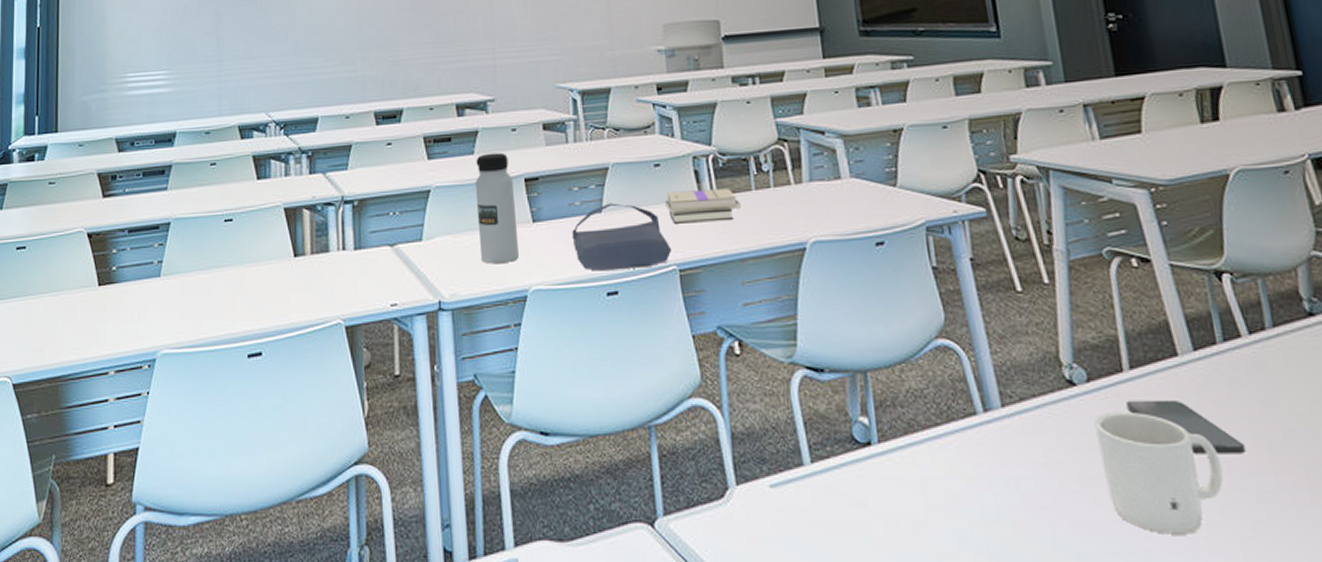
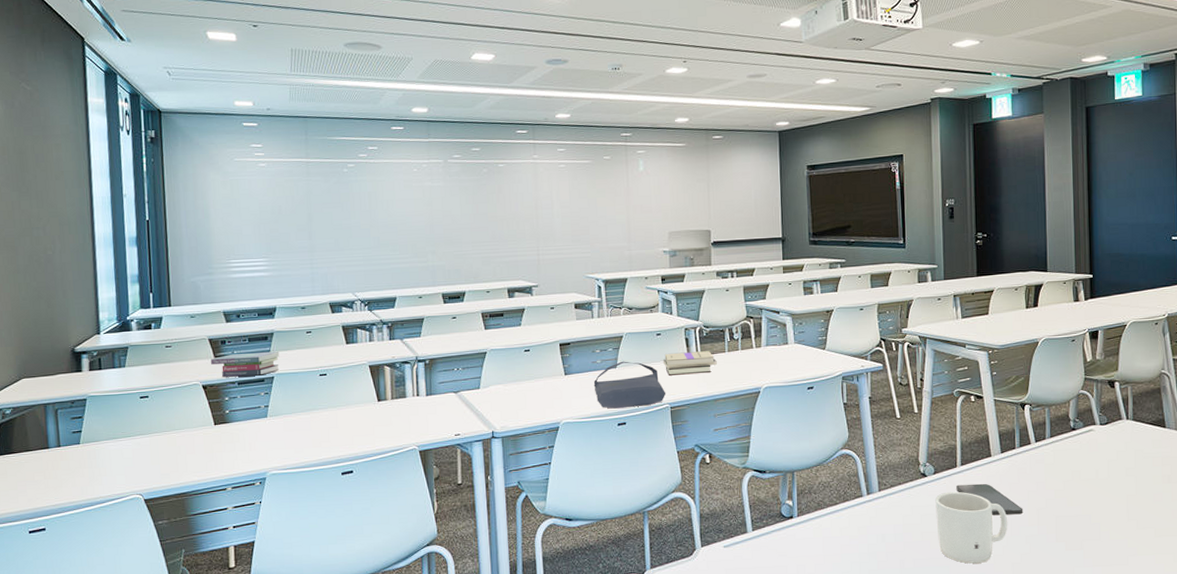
books: none [99,190,178,223] -> present [211,352,280,377]
water bottle: present [474,152,519,264] -> none [521,325,554,405]

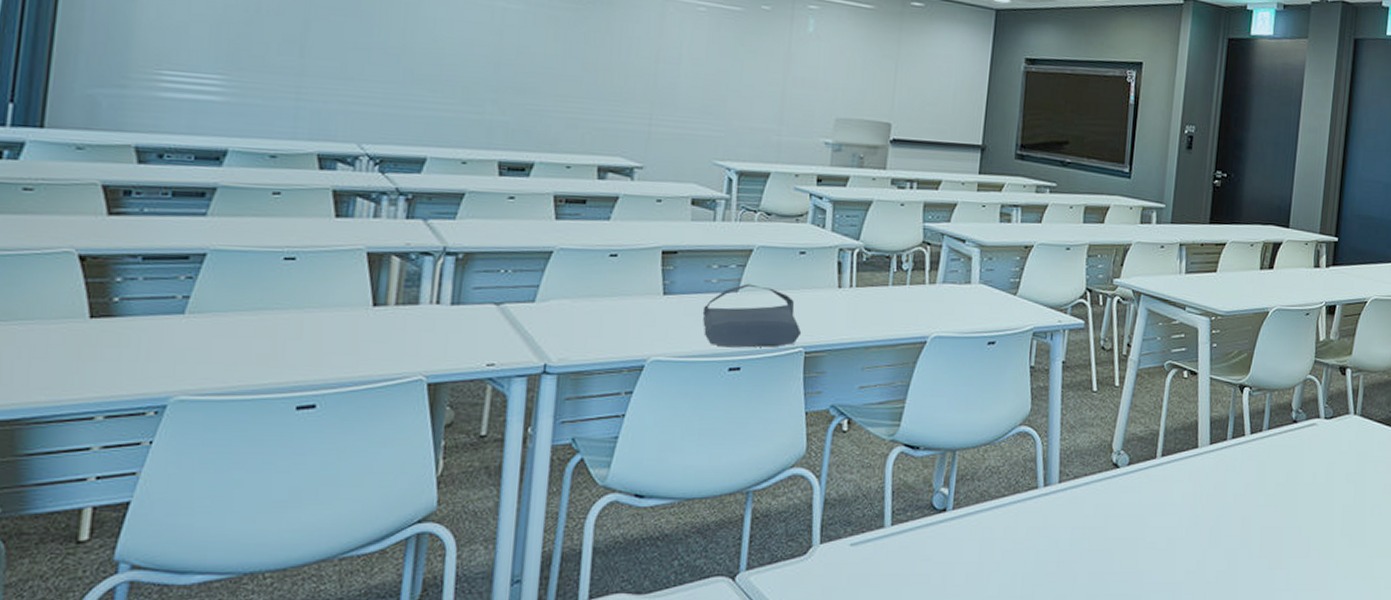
books: present [211,352,280,377] -> none [100,212,222,250]
books: present [662,351,717,376] -> none [803,279,876,311]
mug: present [935,491,1008,564] -> none [1122,489,1208,581]
phone: present [956,483,1024,516] -> none [1152,480,1227,522]

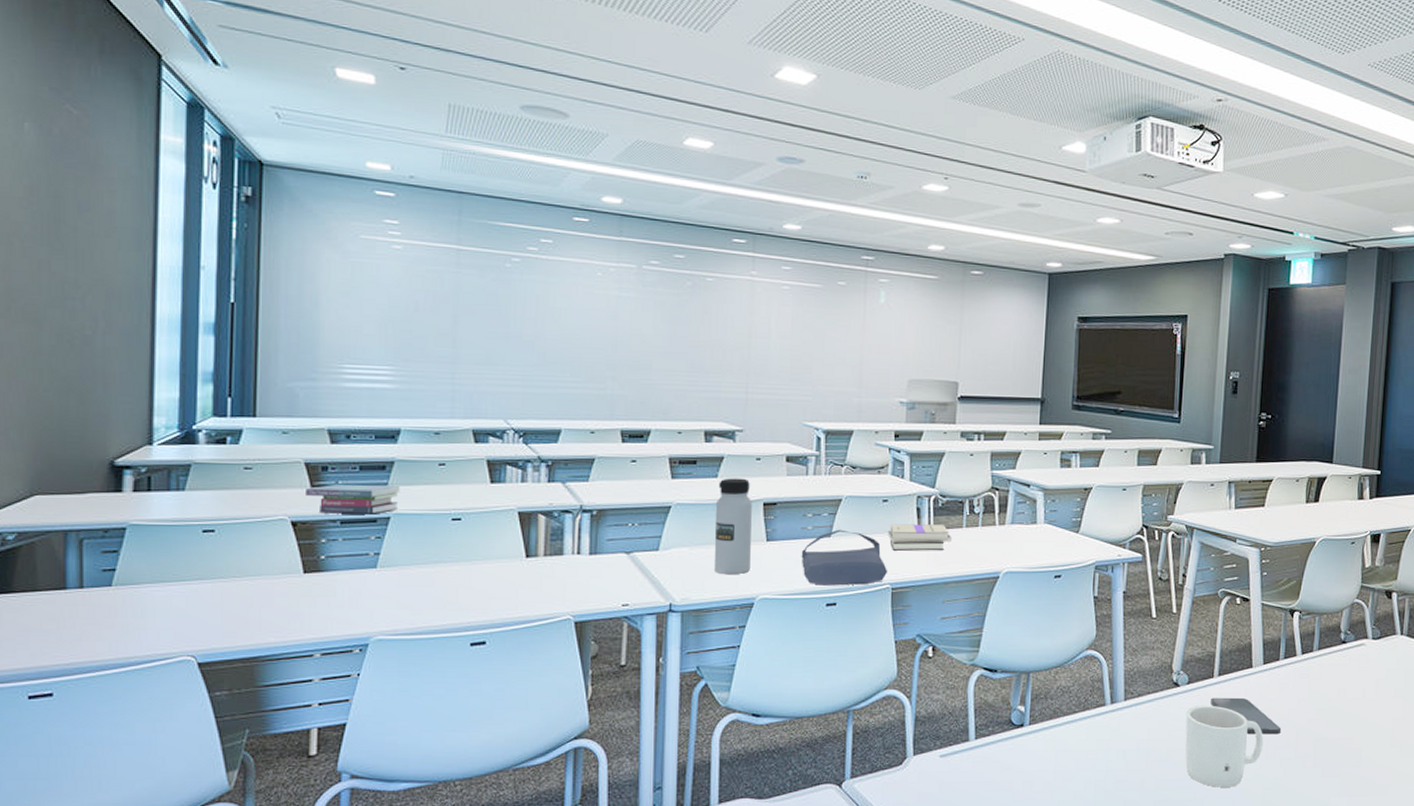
books: none [100,212,222,250] -> present [306,485,400,514]
water bottle: none [600,221,649,333] -> present [714,478,752,575]
books: none [803,279,876,311] -> present [887,524,952,551]
mug: none [1122,489,1208,581] -> present [1185,705,1264,787]
phone: none [1152,480,1227,522] -> present [1211,697,1282,735]

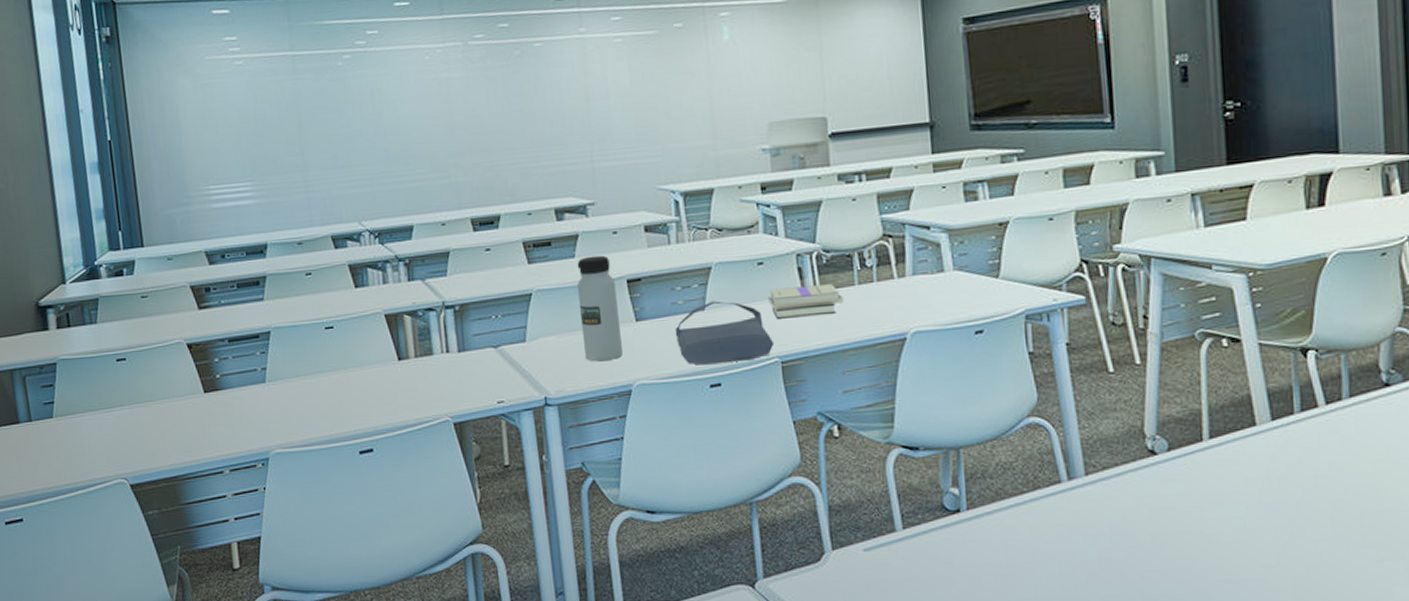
books: present [306,485,400,514] -> none [194,300,276,334]
mug: present [1185,705,1264,787] -> none [1171,475,1285,578]
phone: present [1211,697,1282,735] -> none [1203,464,1309,511]

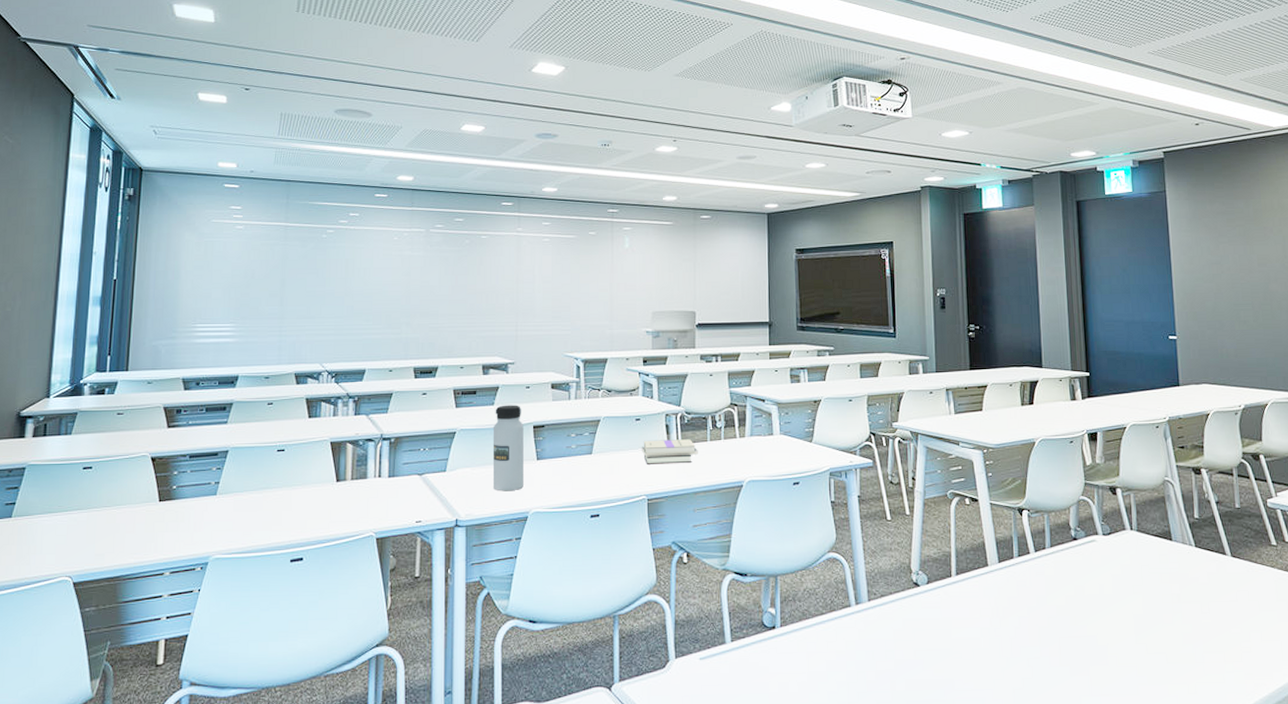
bag: present [674,301,775,365] -> none [567,447,644,499]

